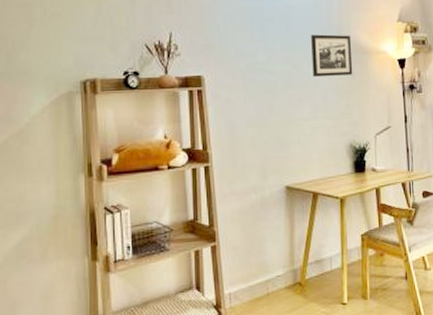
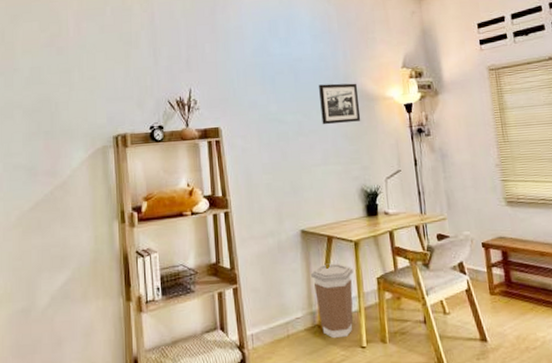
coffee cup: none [294,220,338,296] -> present [311,263,354,339]

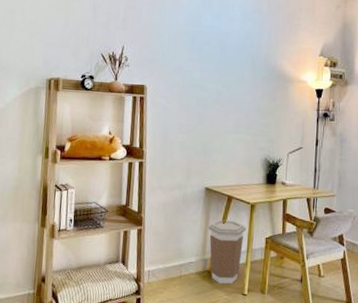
picture frame: present [319,83,361,125] -> none [239,60,277,99]

